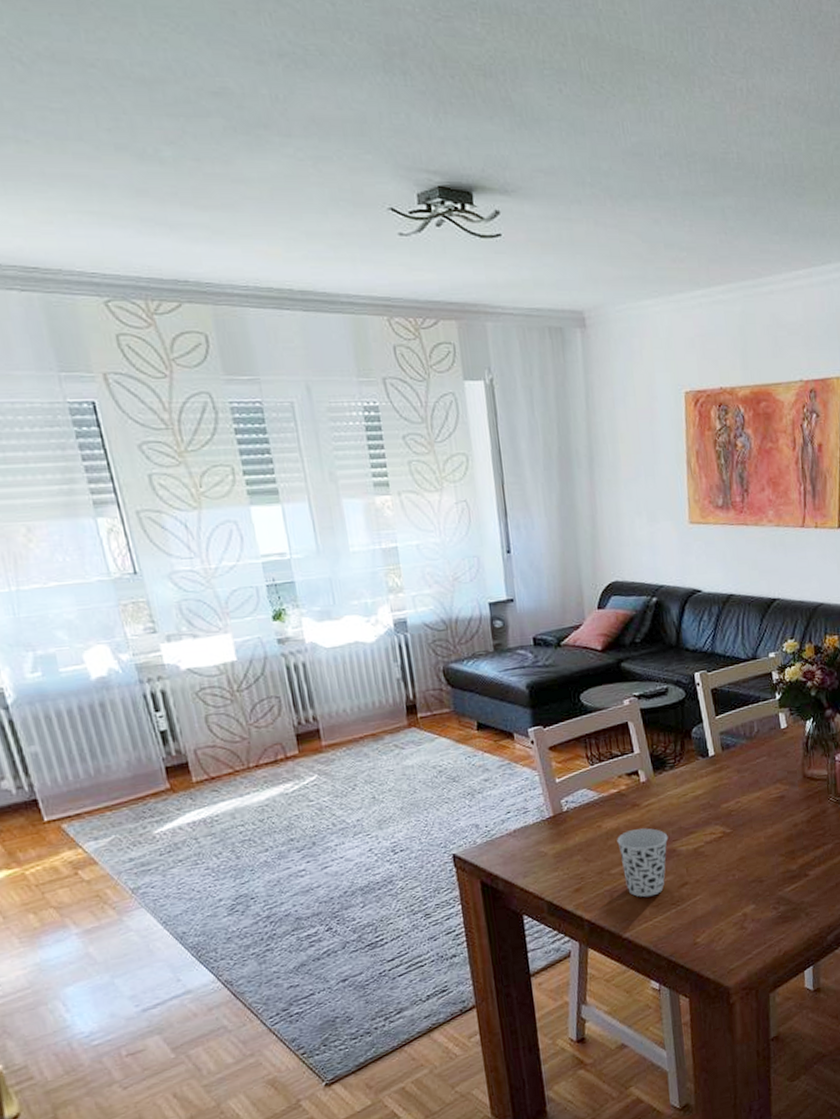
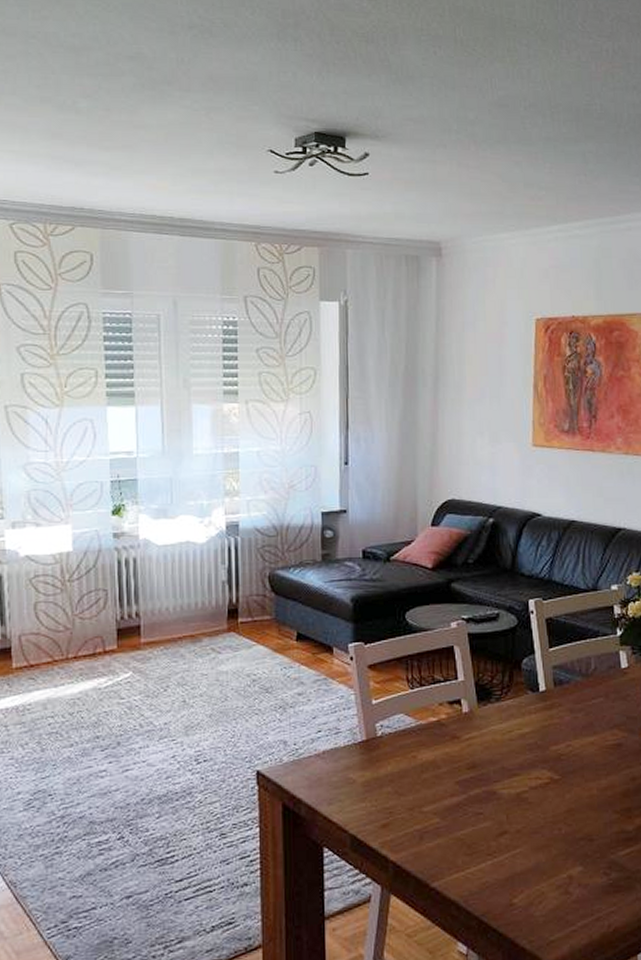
cup: present [617,828,669,897] -> none [432,764,489,843]

